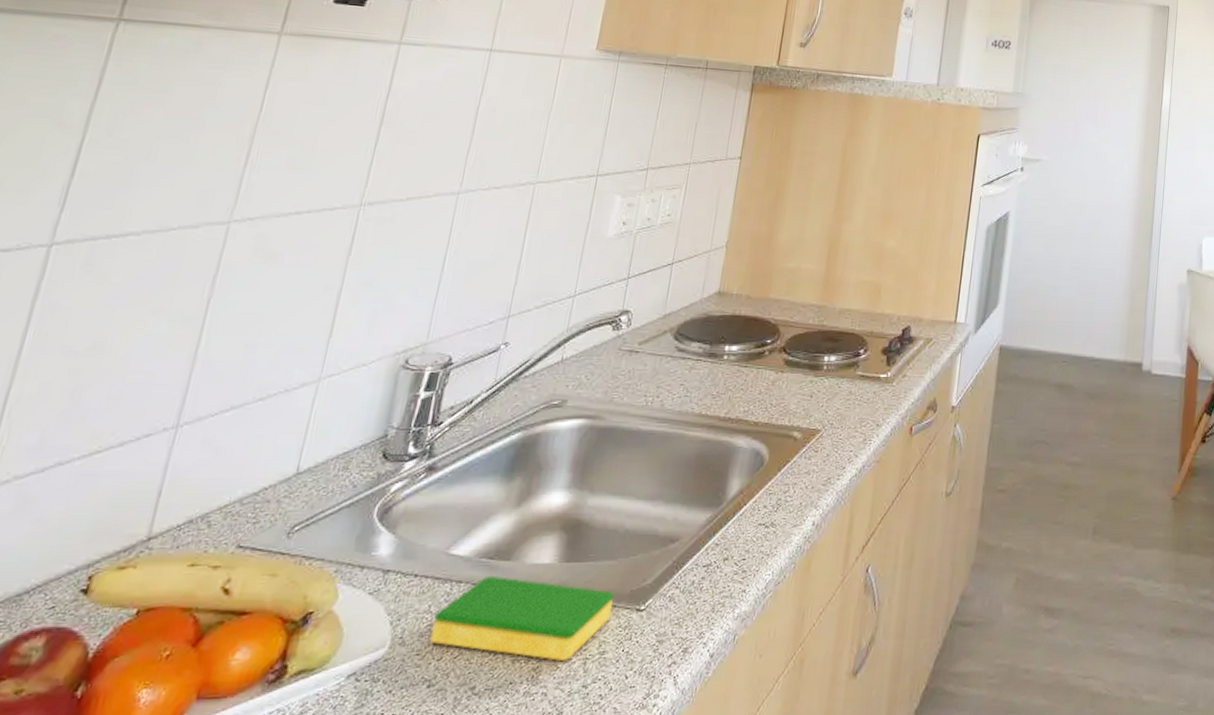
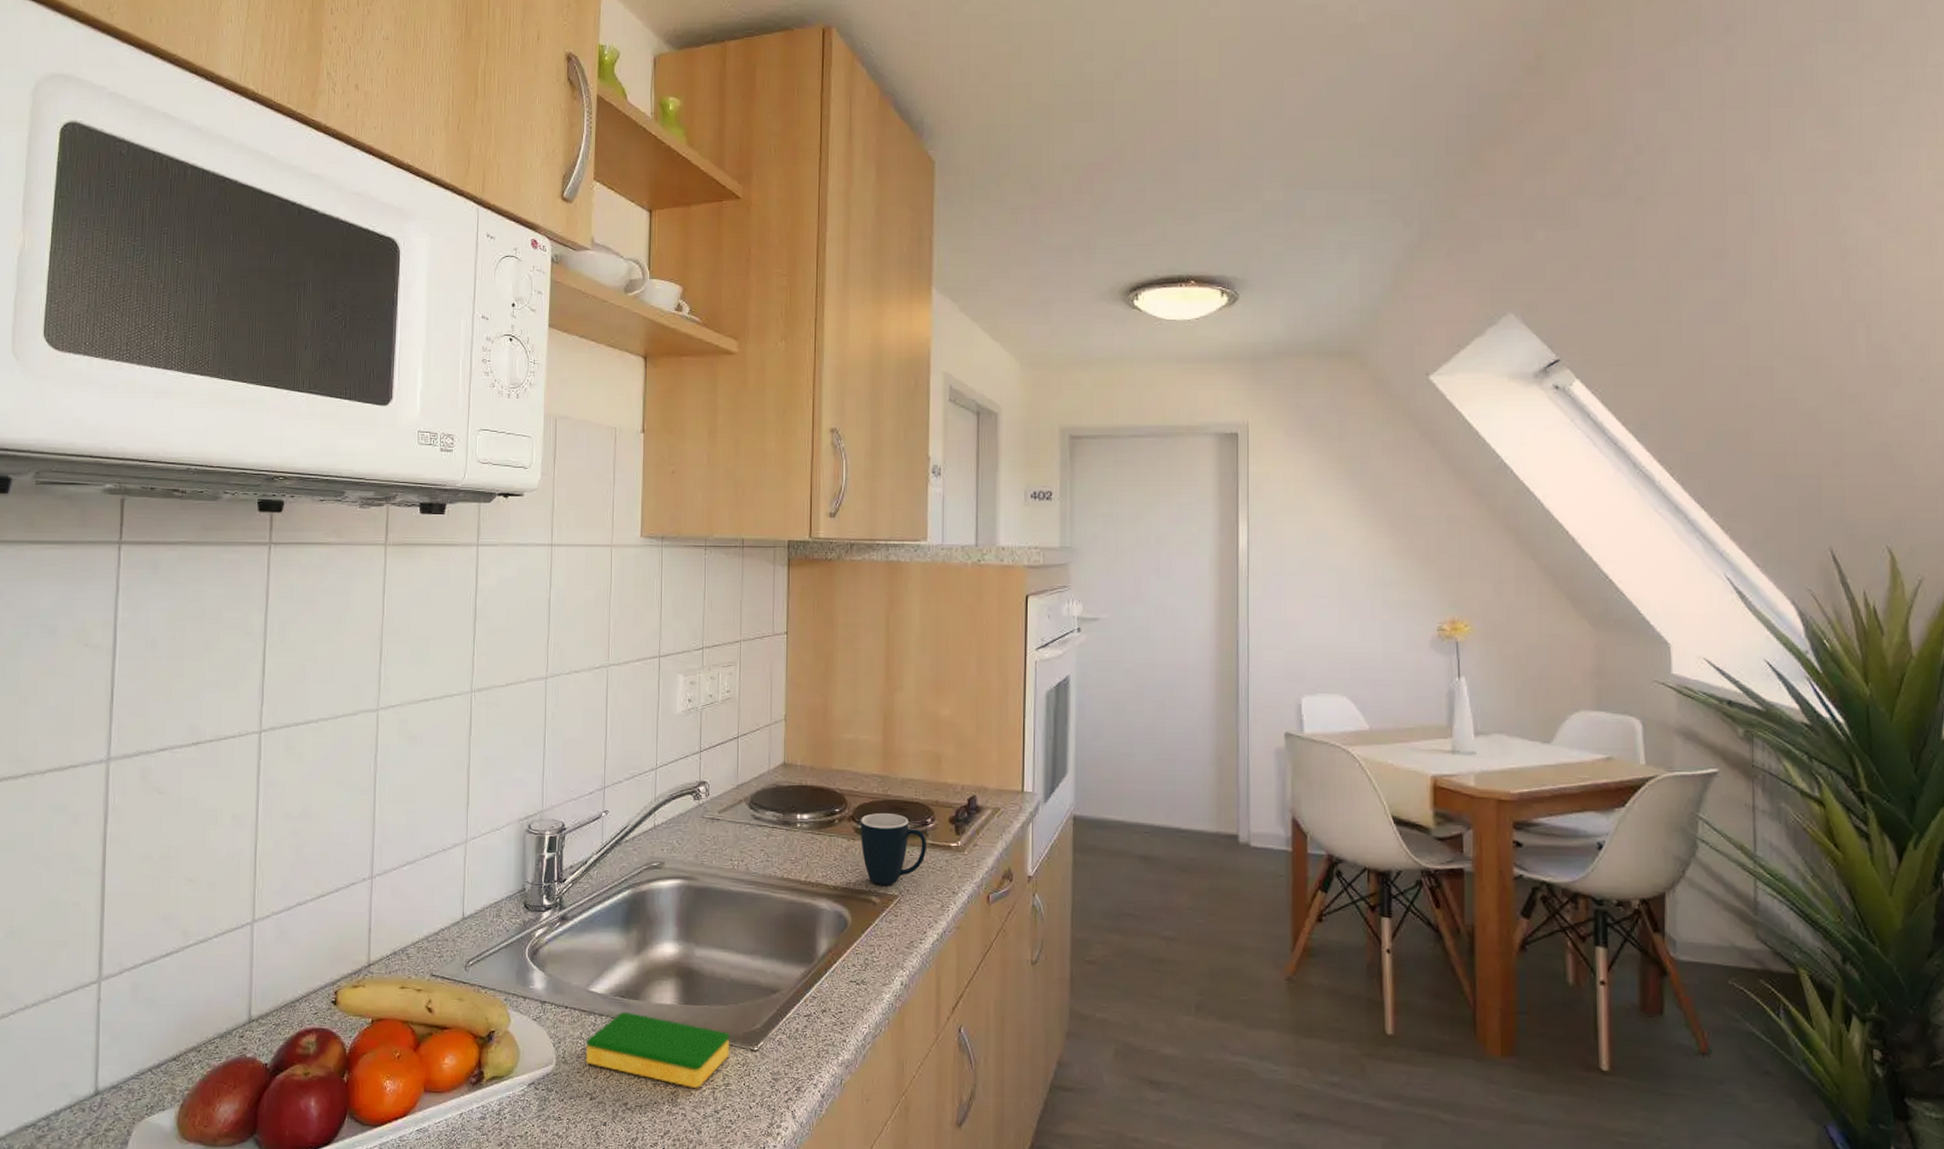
mug: none [789,343,857,419] -> present [861,812,926,885]

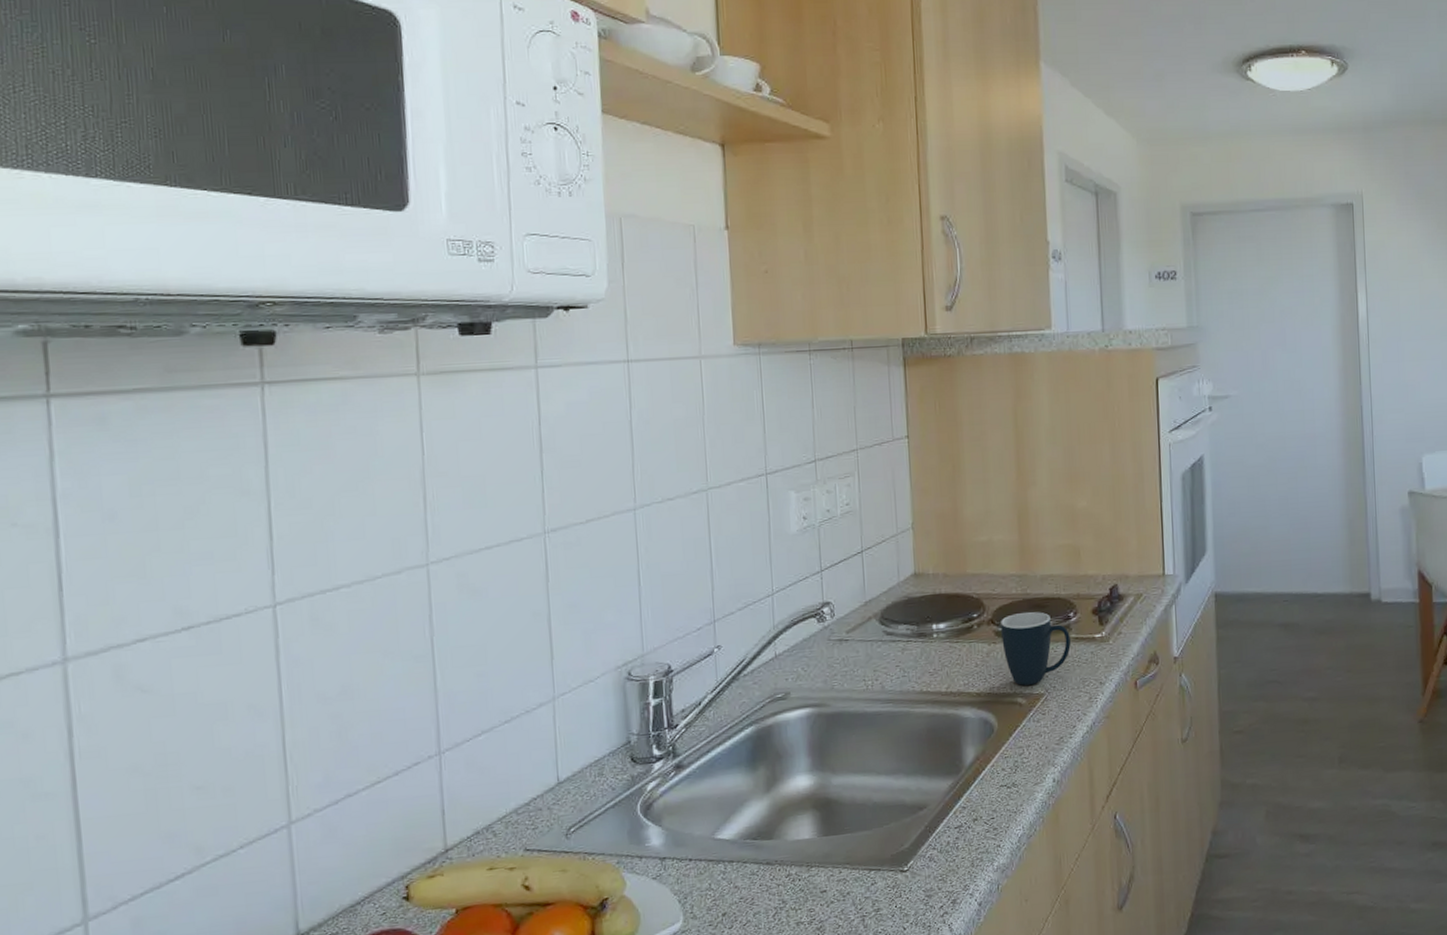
dish sponge: present [585,1011,730,1088] -> none [716,853,878,920]

